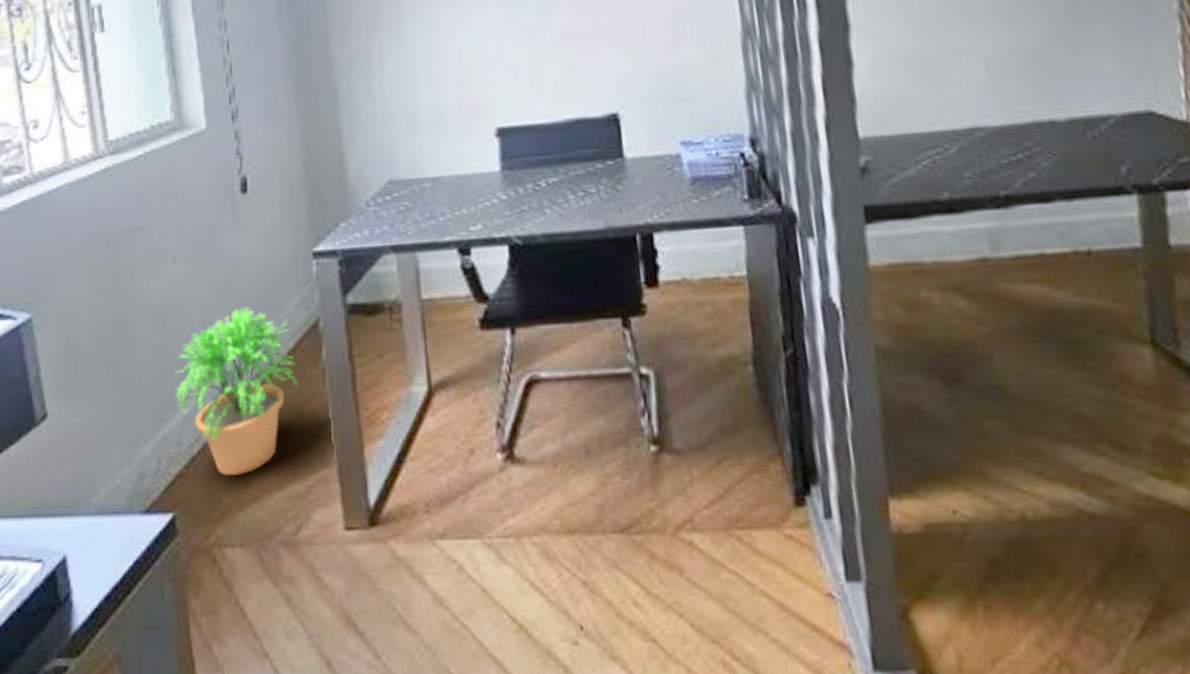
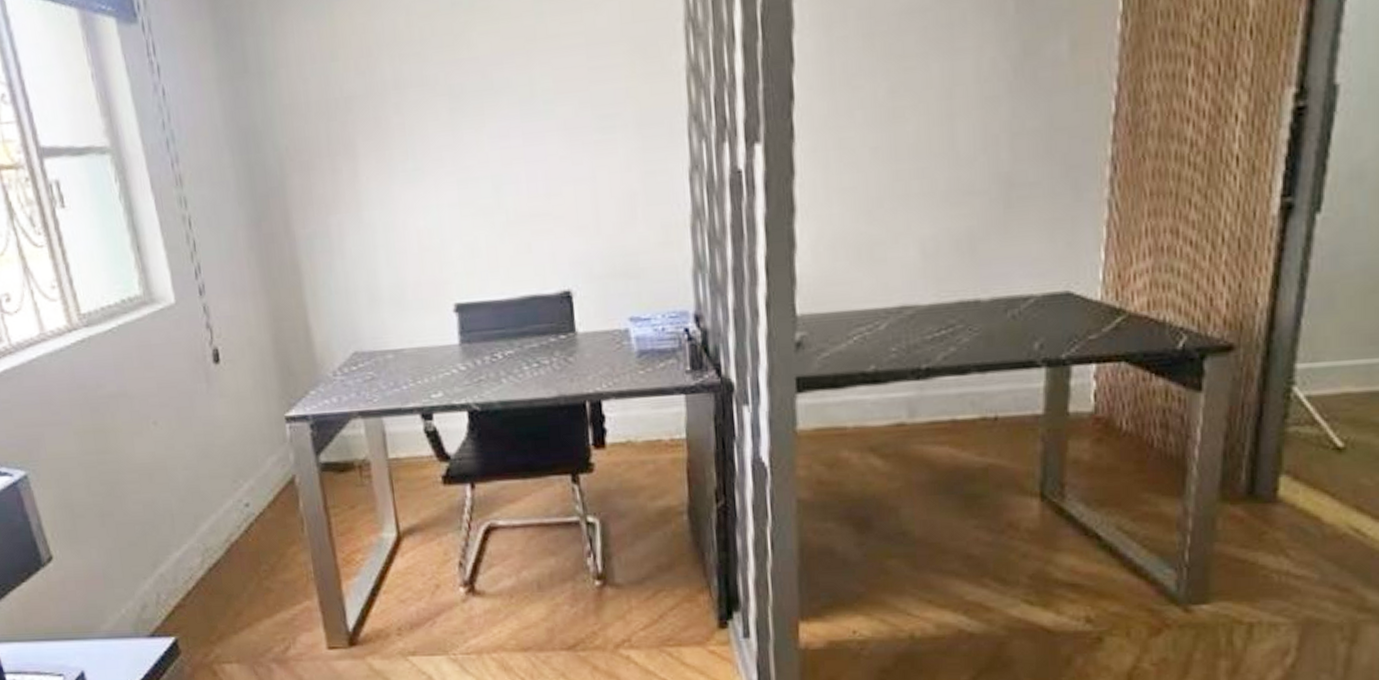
potted plant: present [174,306,298,475] -> none [166,464,279,606]

